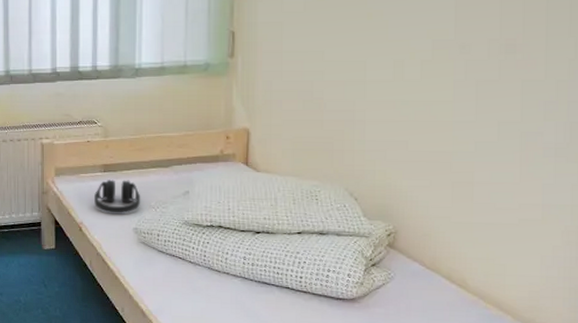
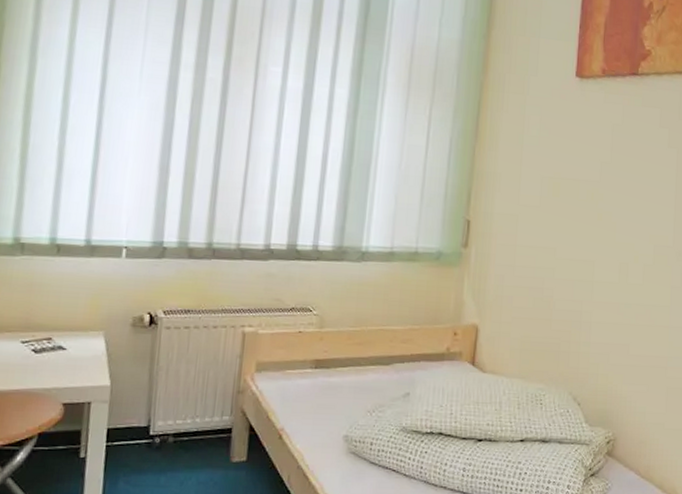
headphones: present [94,179,141,214] -> none [300,377,356,419]

